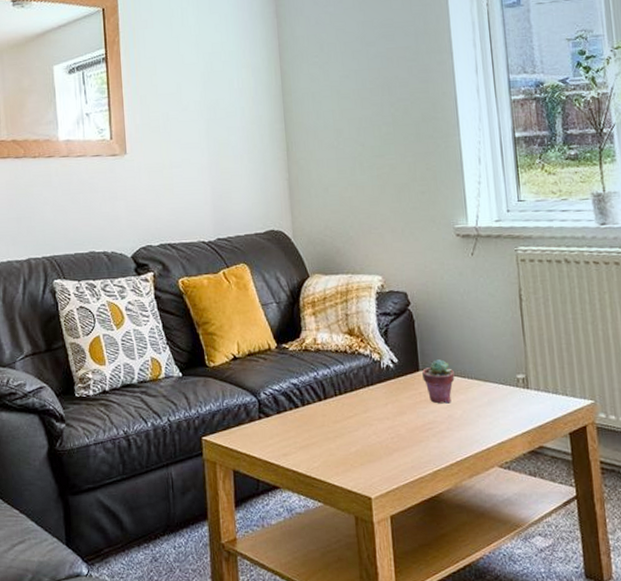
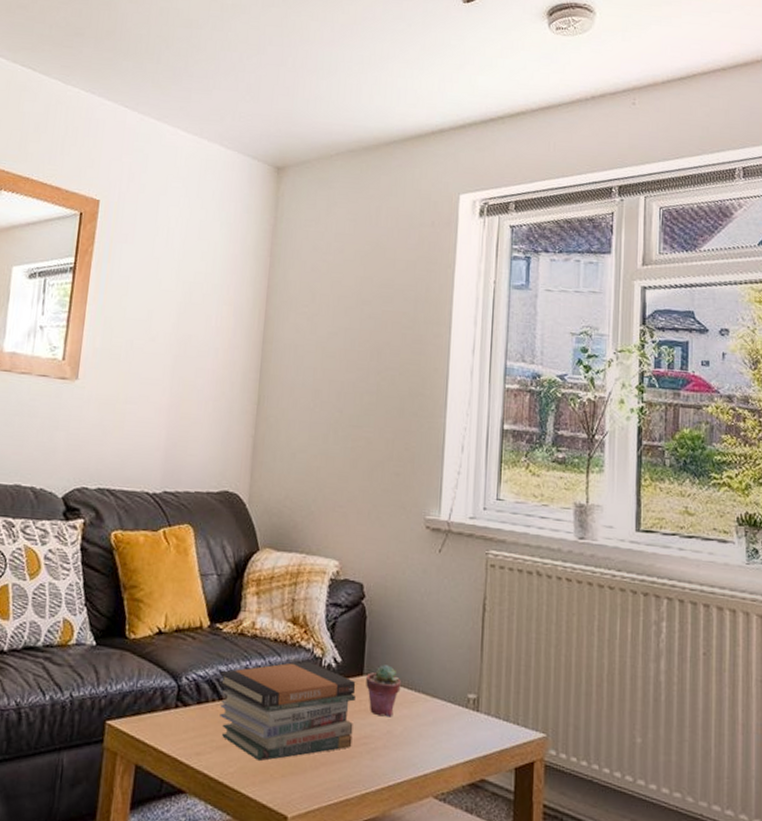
book stack: none [292,365,419,454] -> present [218,661,356,761]

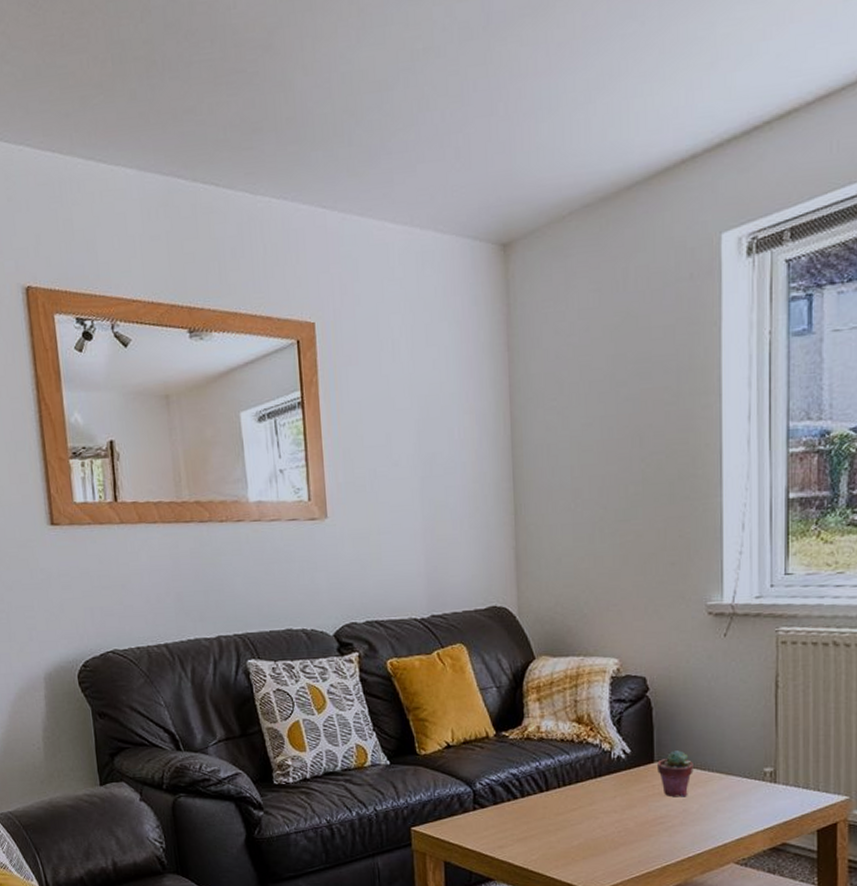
book stack: present [218,661,356,761] -> none [511,756,649,847]

